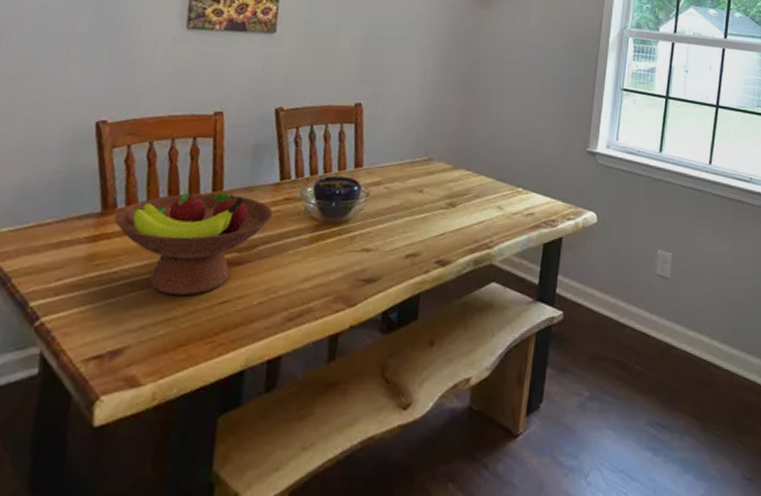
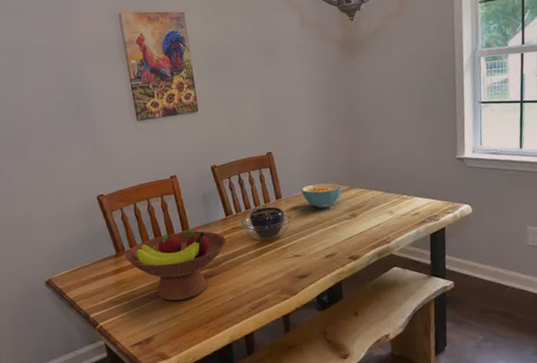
cereal bowl: none [390,155,444,190] -> present [301,183,342,209]

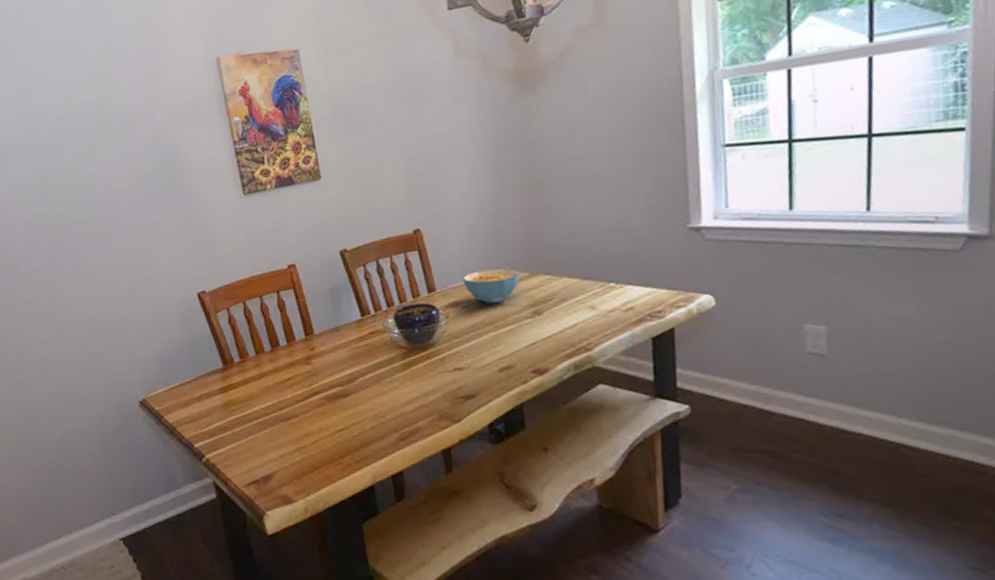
fruit bowl: present [125,230,226,302] -> none [235,335,363,429]

